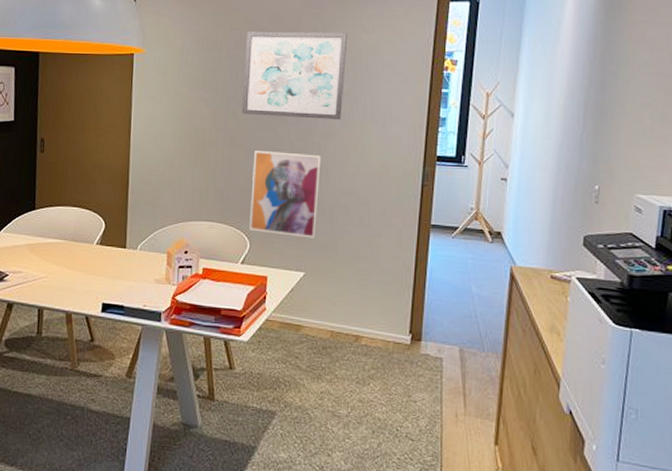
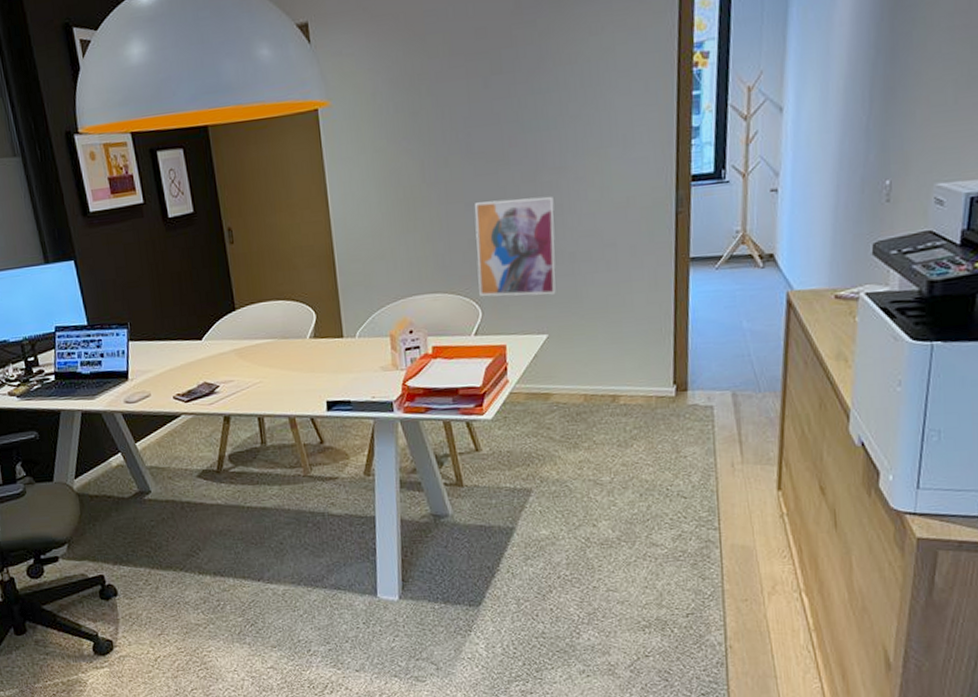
wall art: present [242,31,348,120] -> none [448,38,573,162]

